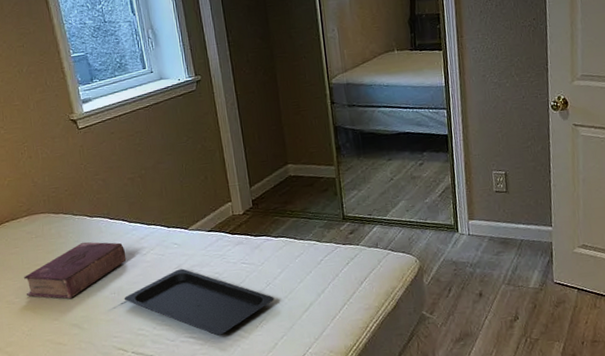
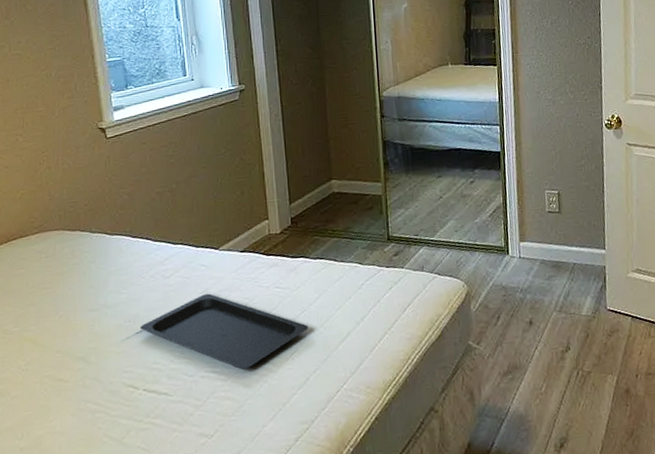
book: present [24,241,127,299] -> none [27,262,147,328]

